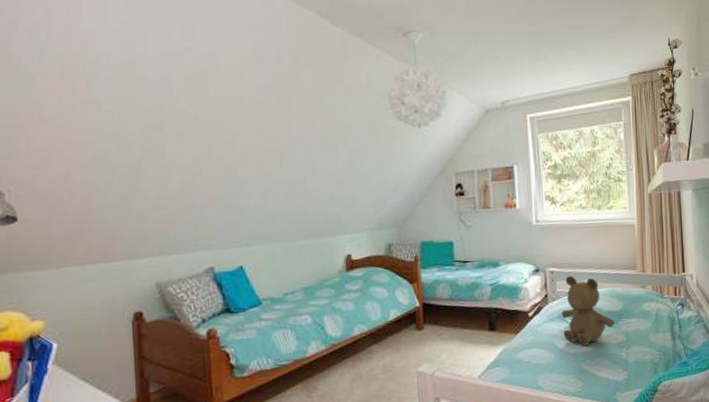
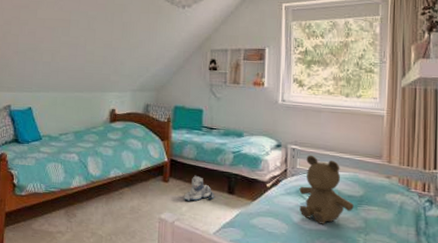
plush toy: none [442,316,476,347] -> present [184,175,215,201]

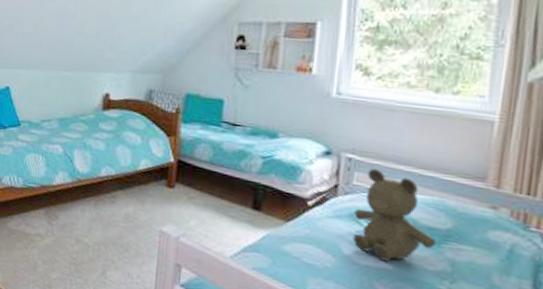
plush toy: present [184,175,215,201] -> none [193,182,235,215]

